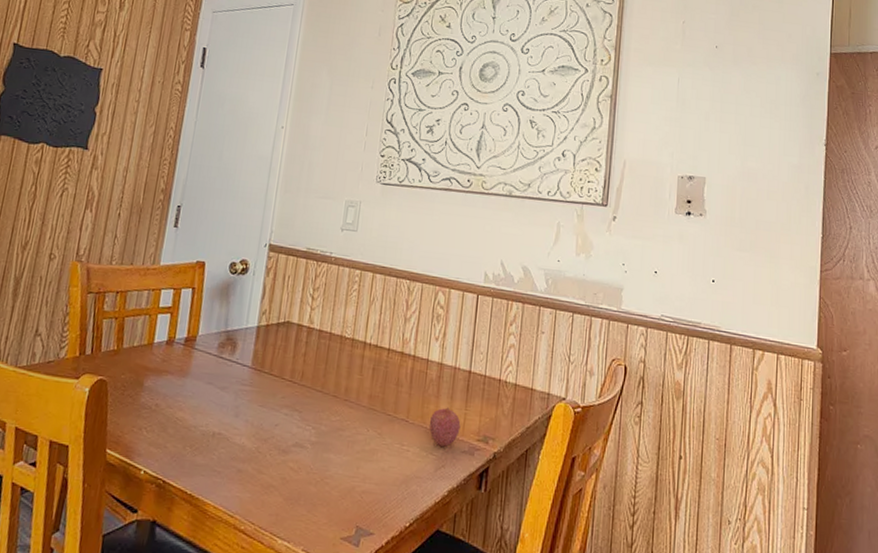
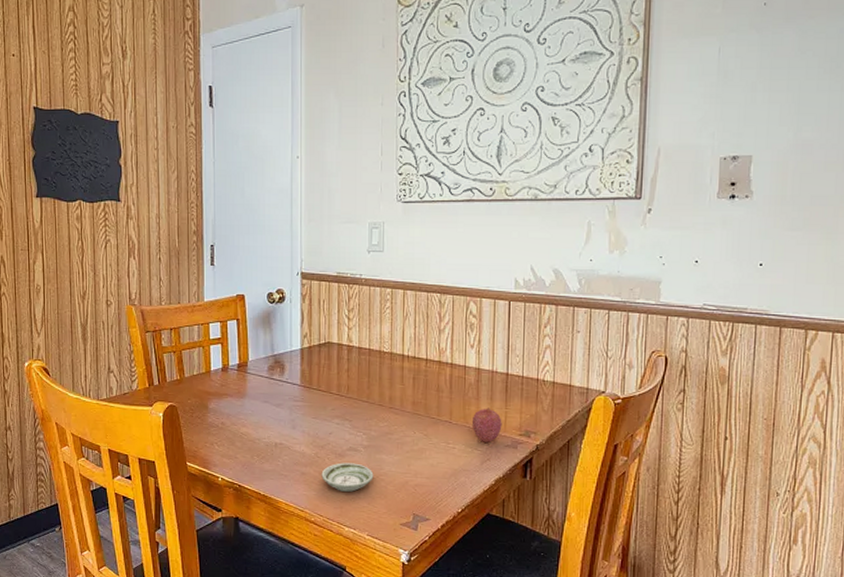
saucer: none [259,460,319,496] -> present [321,462,374,492]

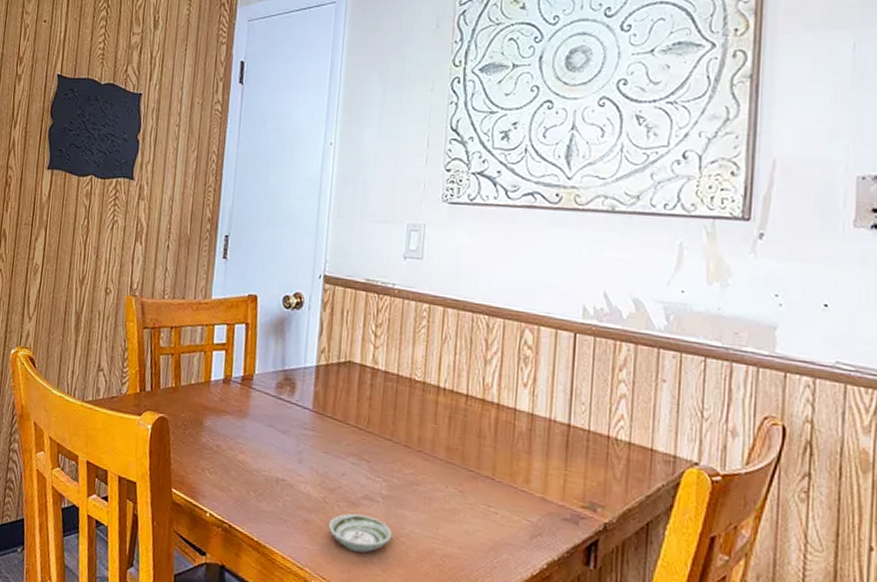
fruit: present [471,407,502,443] -> none [520,465,560,512]

